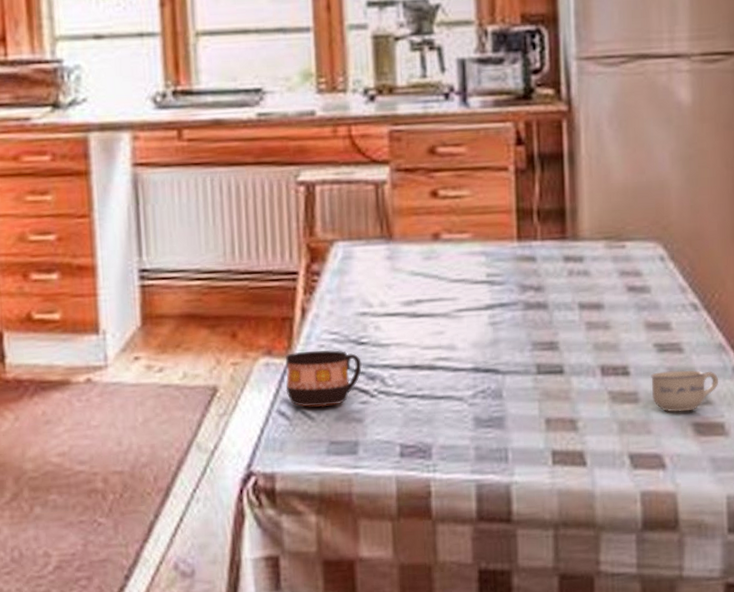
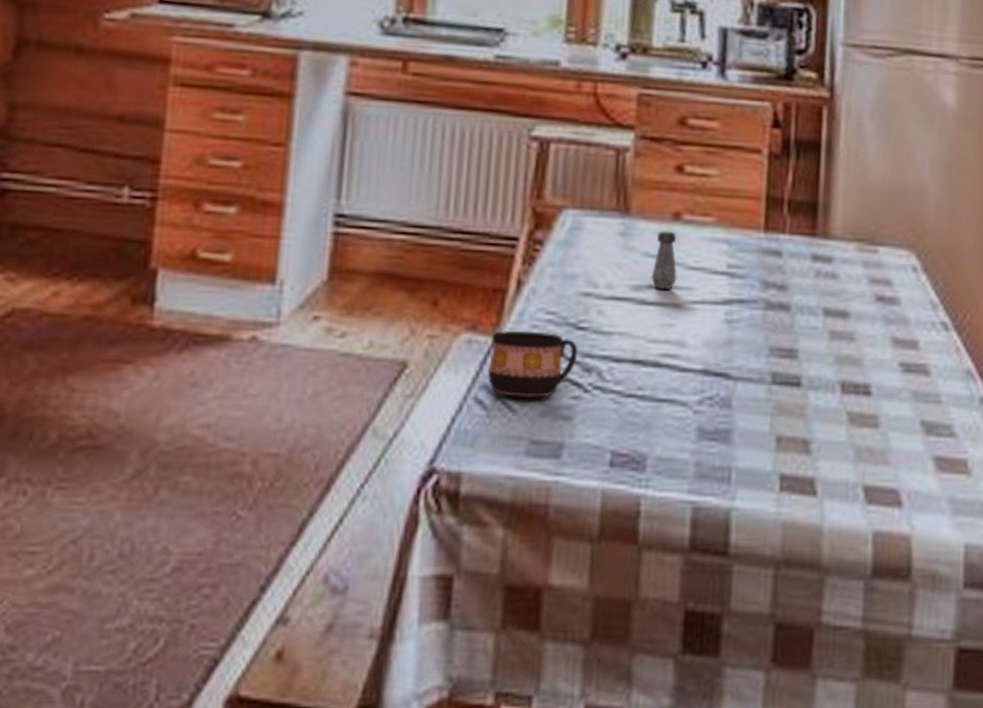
salt shaker: none [419,250,442,303] -> present [651,231,677,290]
cup: present [651,370,718,412] -> none [893,395,964,443]

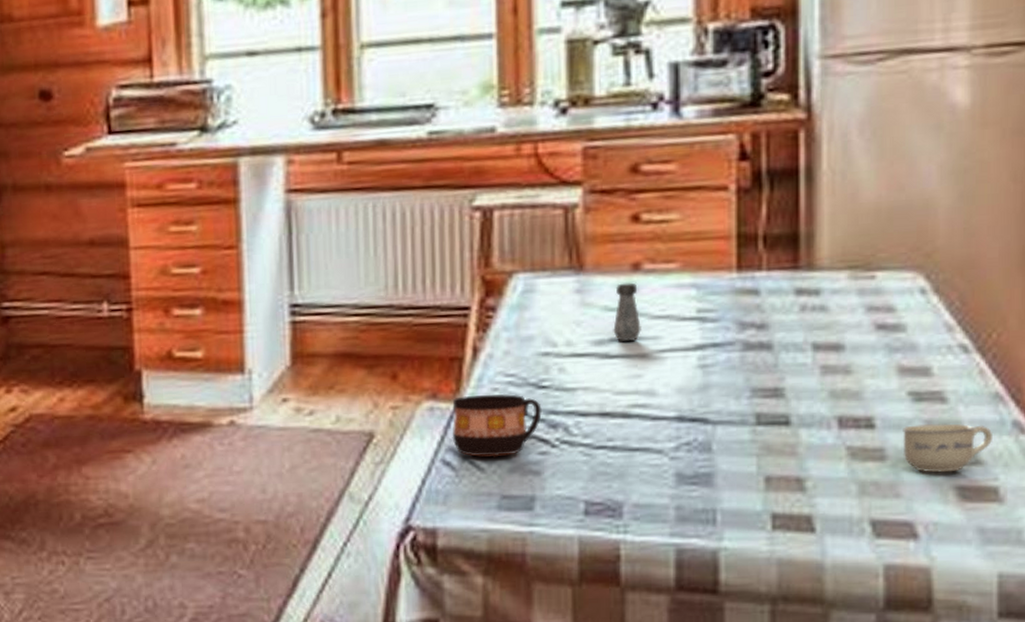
cup: none [893,395,964,443] -> present [903,424,992,473]

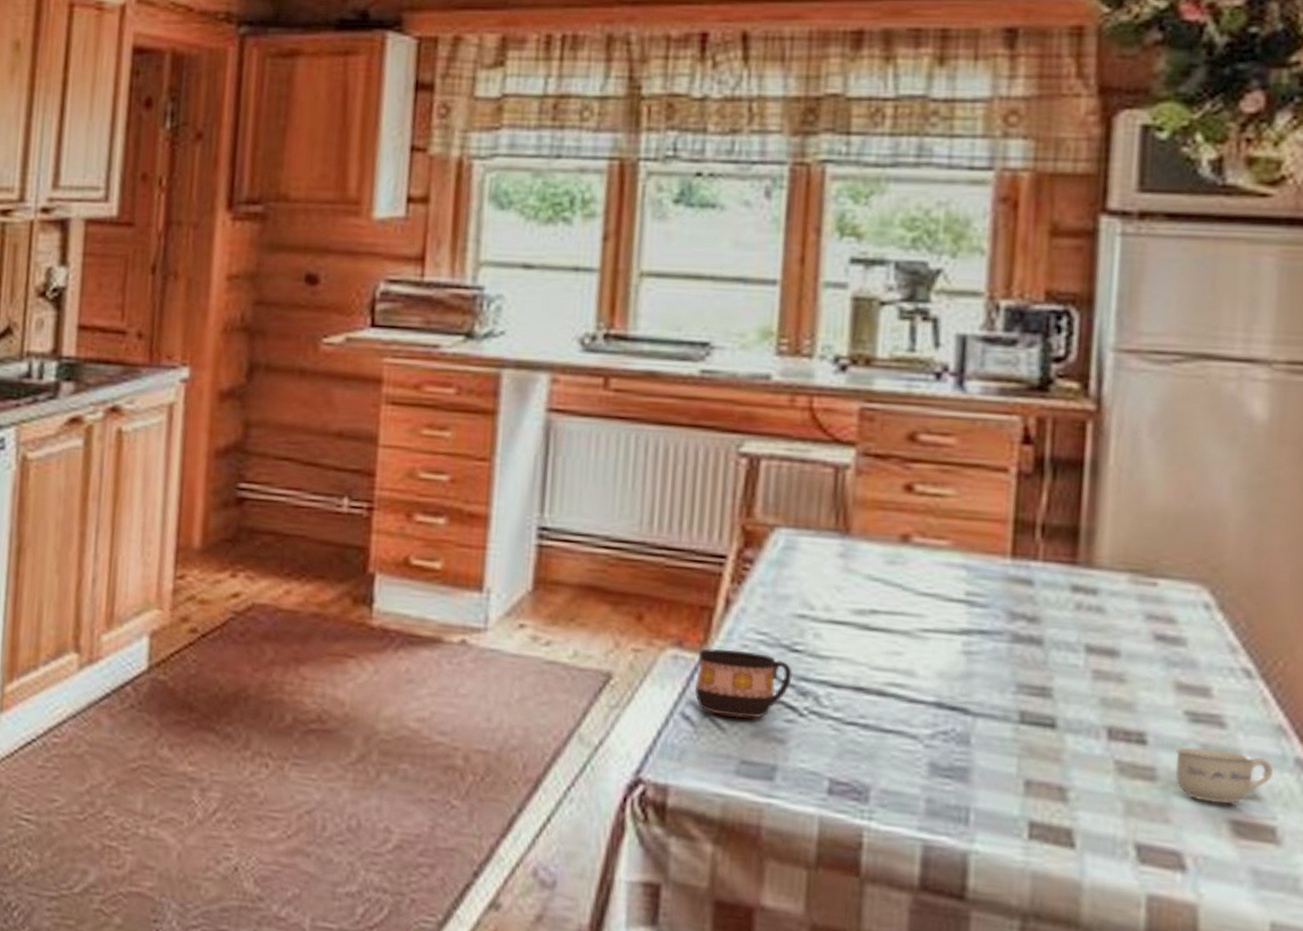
salt shaker: present [613,282,641,342] -> none [875,553,906,616]

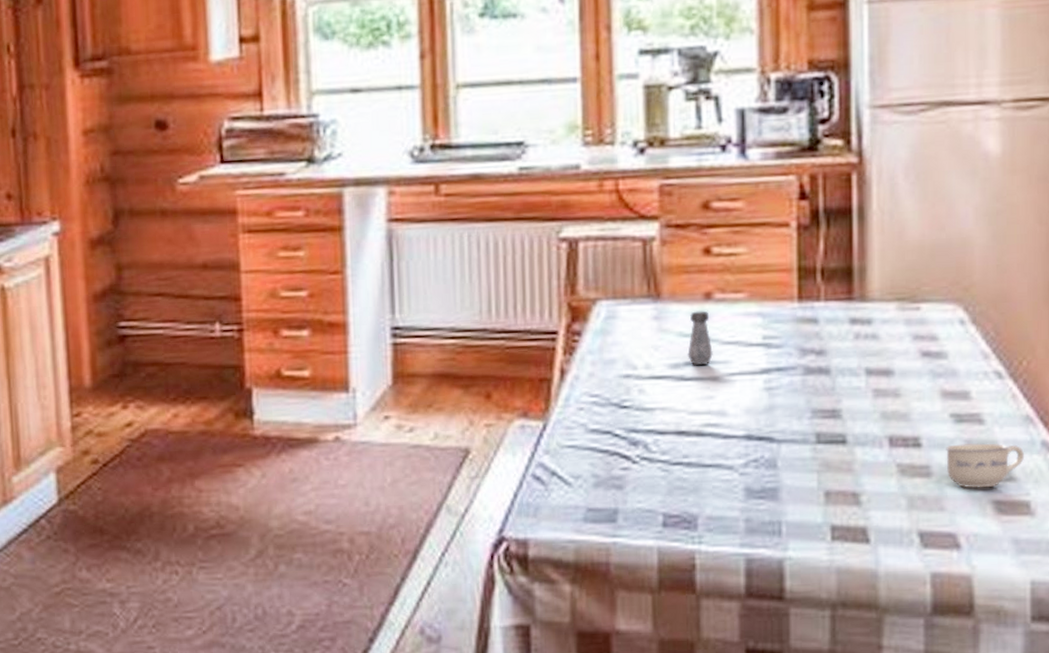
cup: present [694,648,792,718] -> none [541,412,624,473]
salt shaker: none [875,553,906,616] -> present [687,311,713,366]

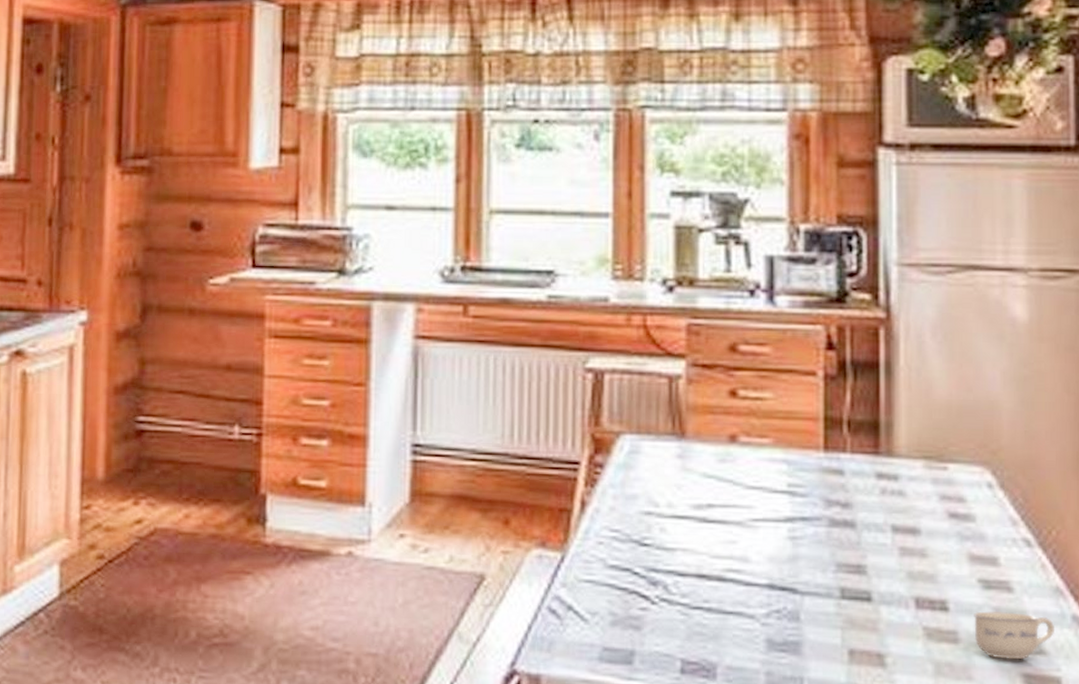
salt shaker: present [687,311,713,366] -> none [711,452,737,509]

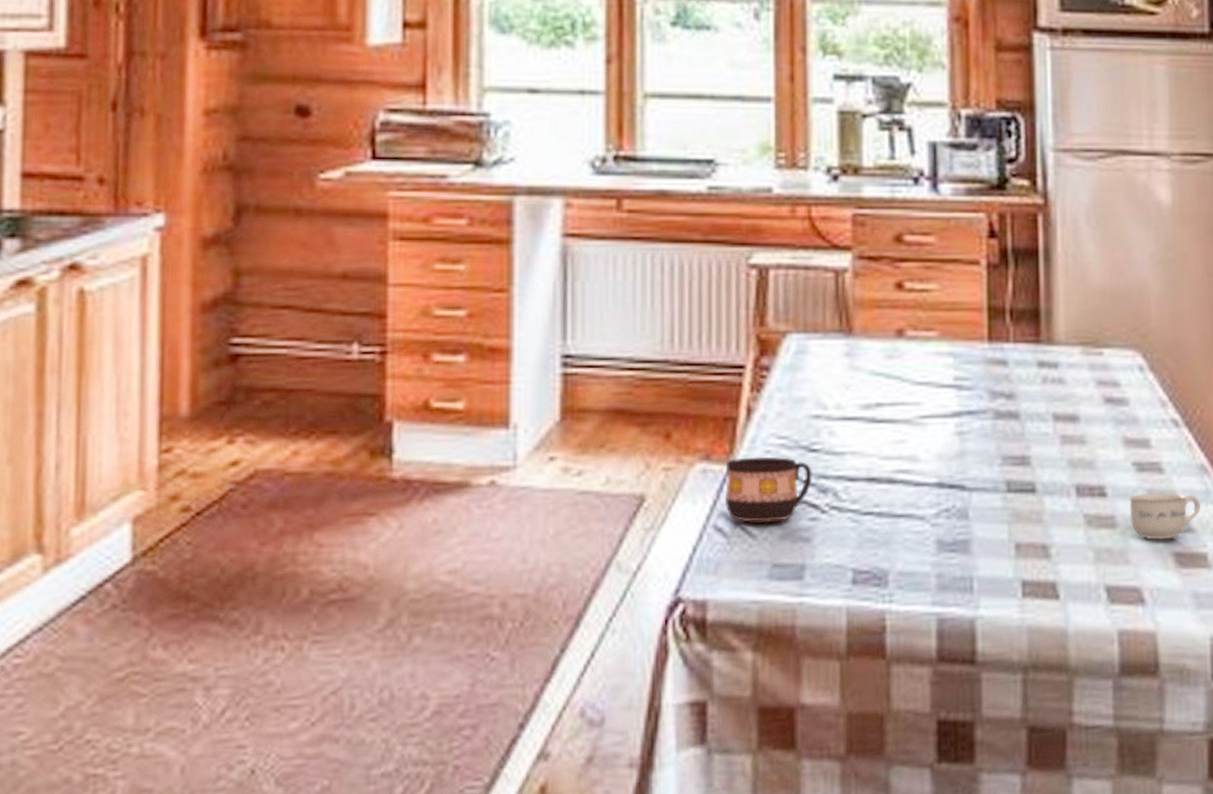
cup: none [558,547,643,609] -> present [724,456,812,523]

